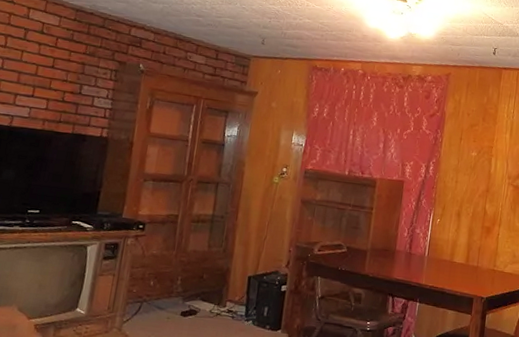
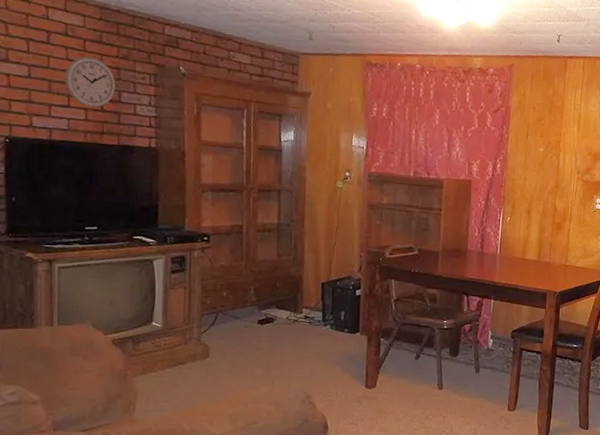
wall clock: none [33,52,80,99] -> present [65,56,116,108]

